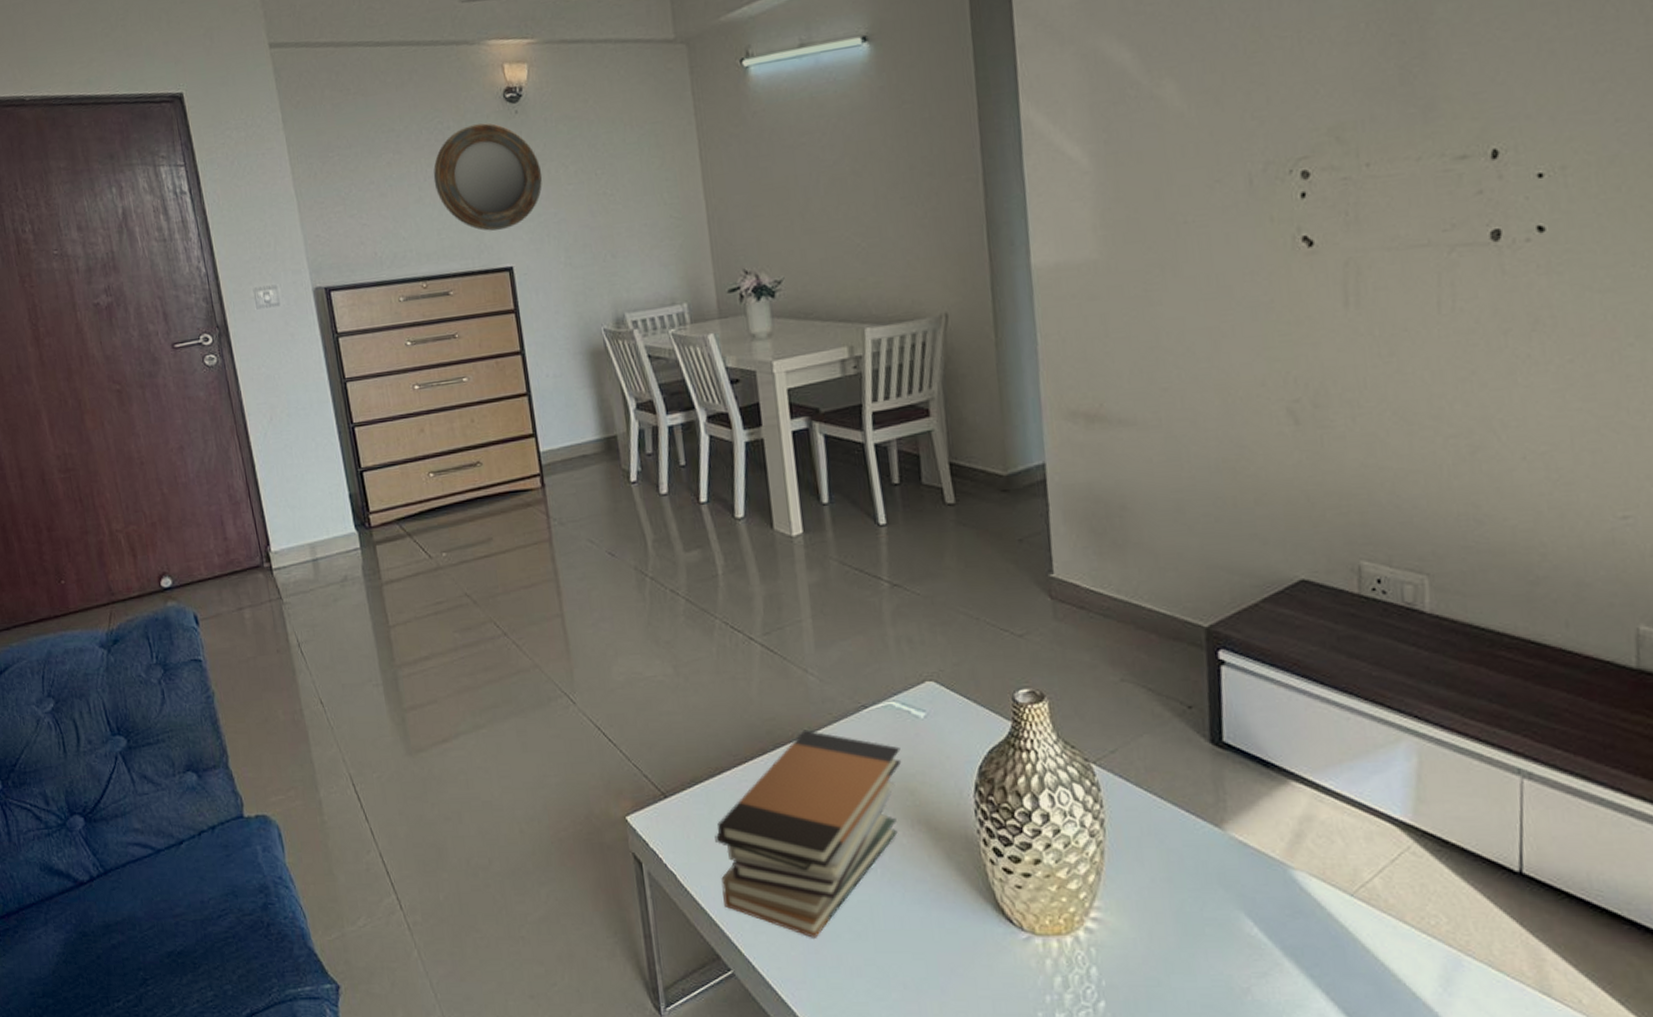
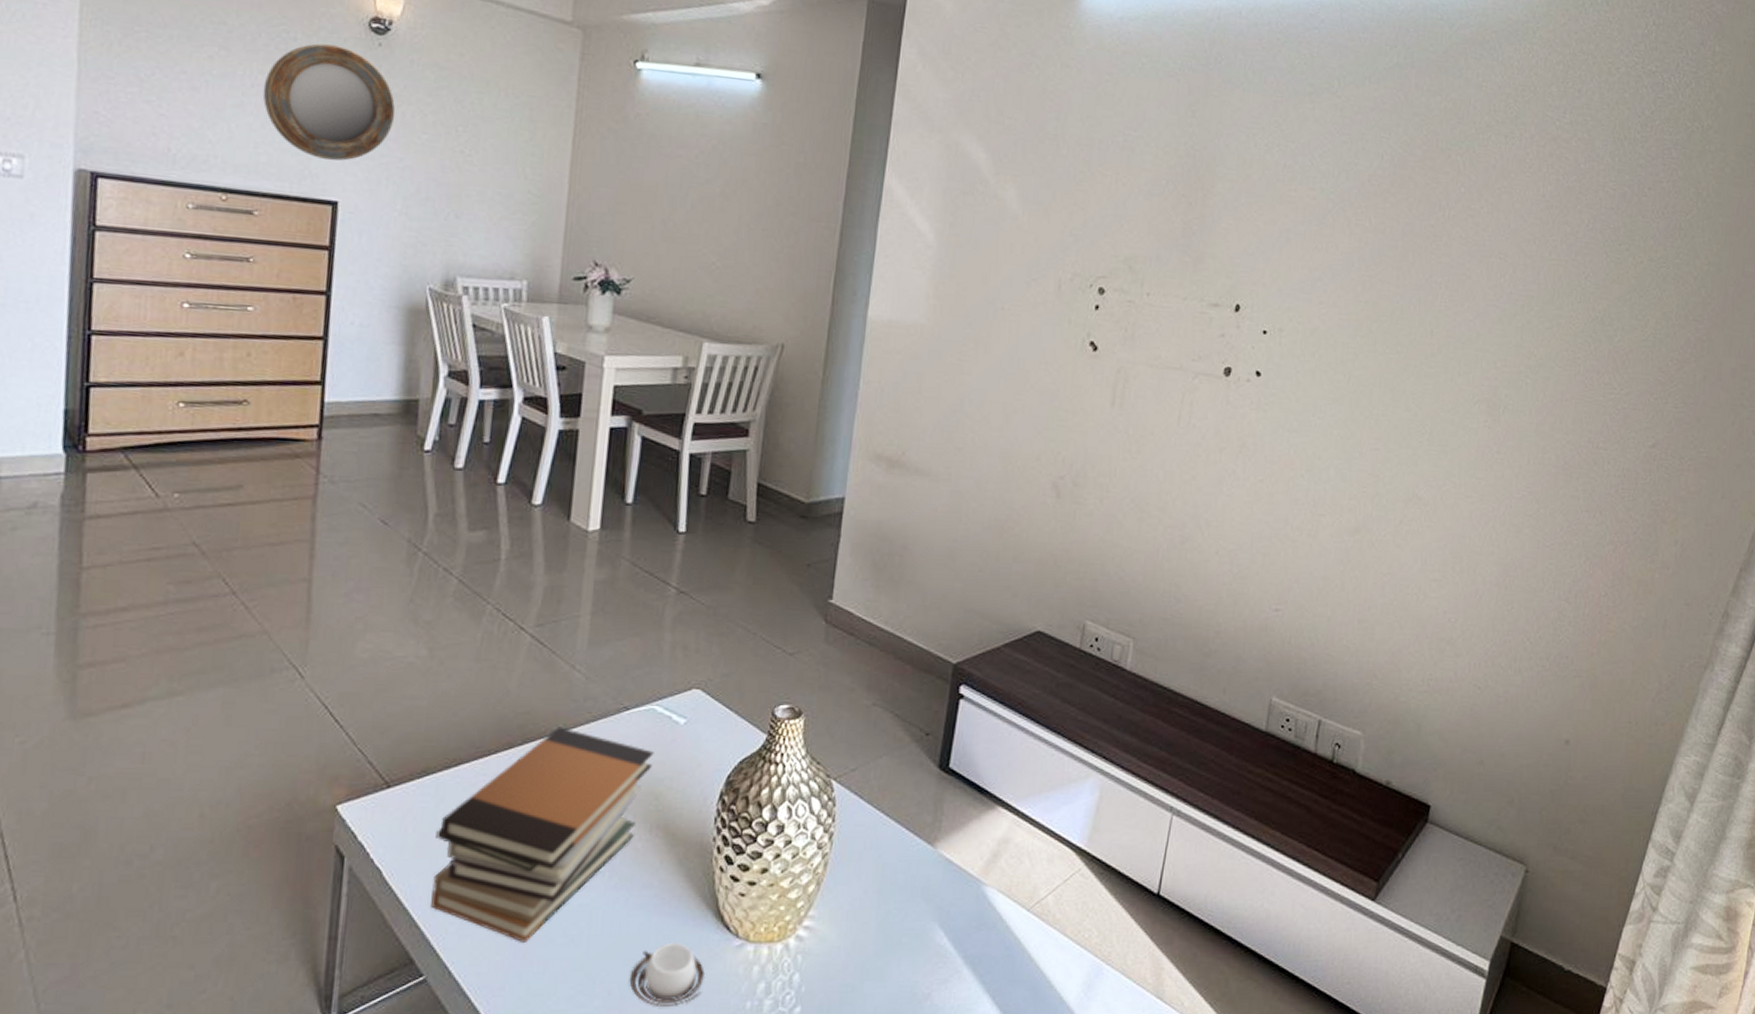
cup: none [921,937,997,1000] -> present [629,943,705,1006]

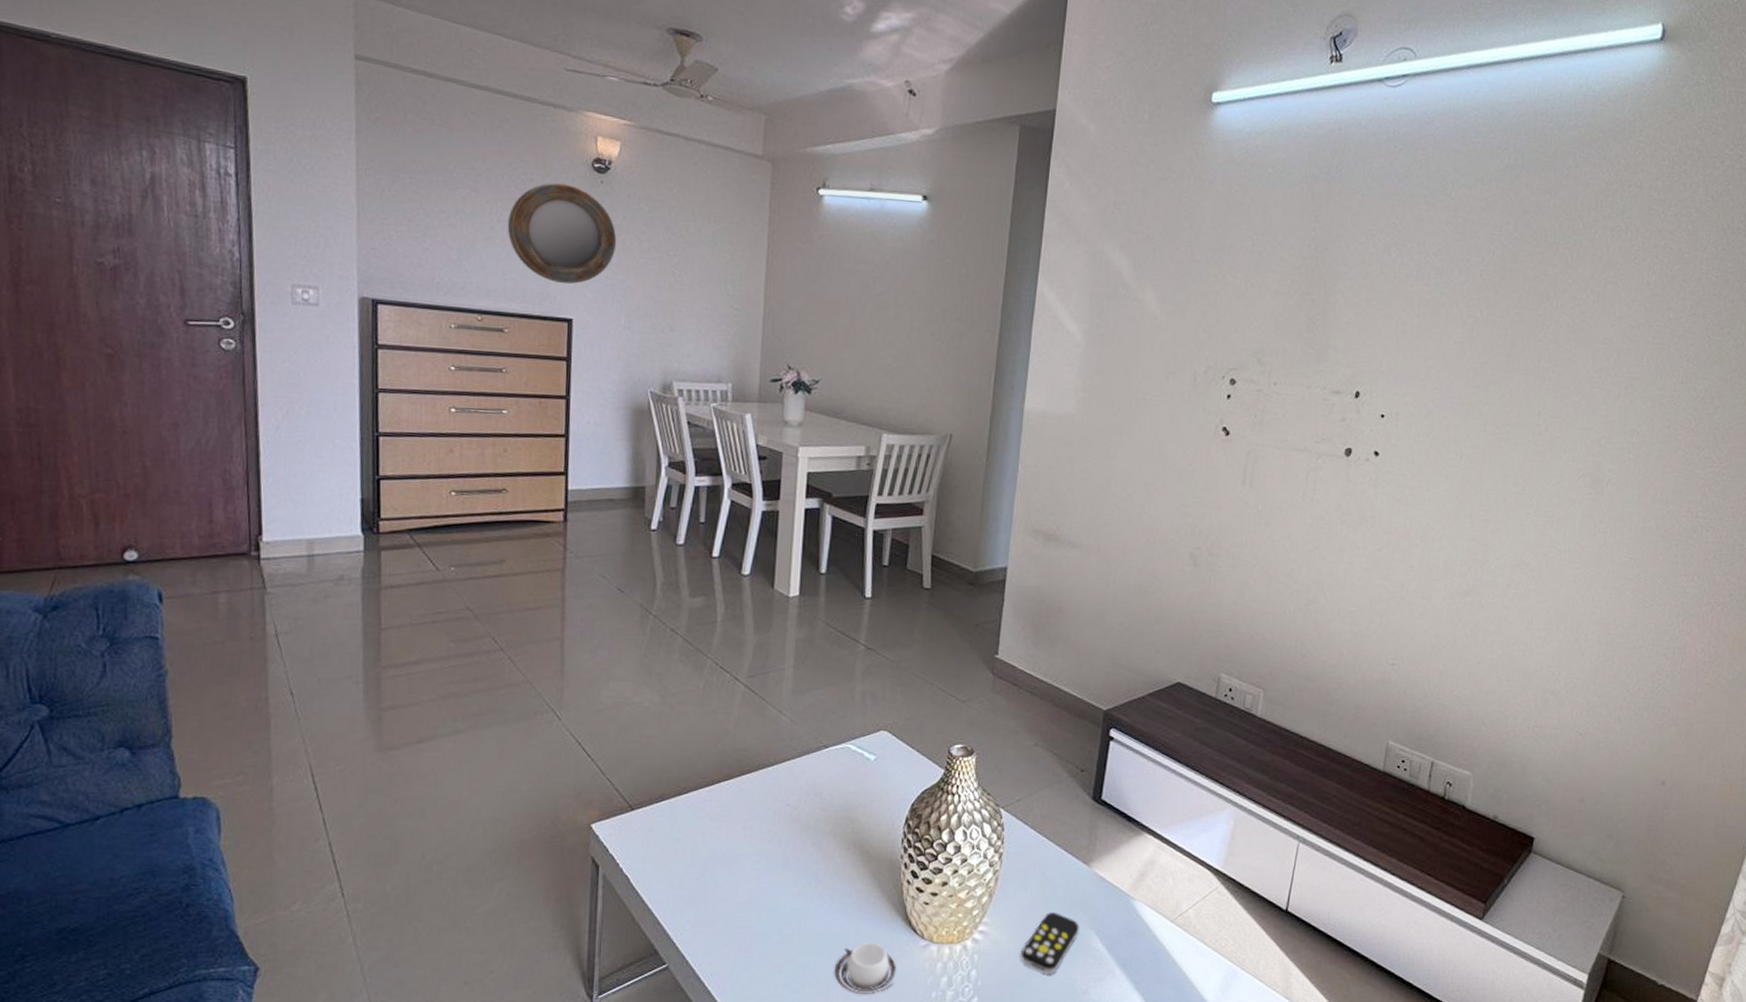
book stack: present [431,726,654,942] -> none [670,761,850,939]
remote control: none [853,902,922,978] -> present [1021,912,1079,976]

